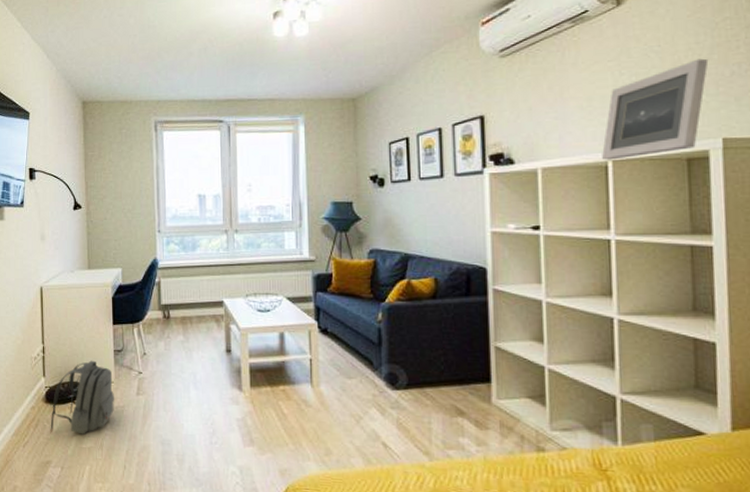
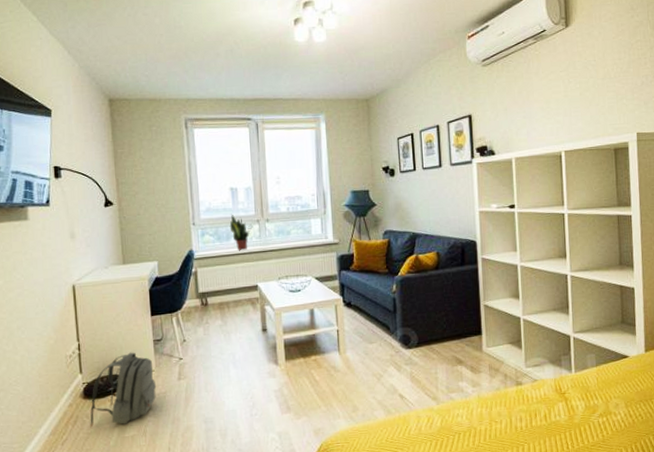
potted plant: none [196,222,221,263] -> present [229,214,253,251]
picture frame: present [602,58,709,160] -> none [557,71,627,151]

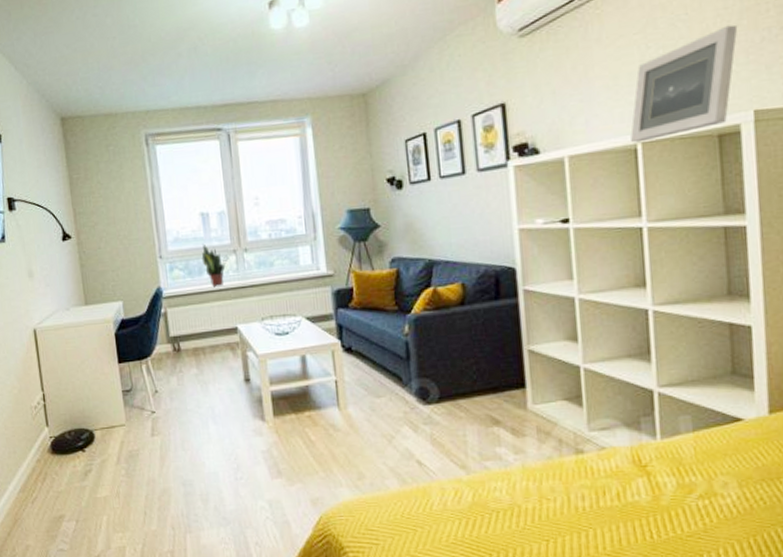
backpack: present [90,352,157,428] -> none [59,404,128,486]
picture frame: none [557,71,627,151] -> present [630,25,738,143]

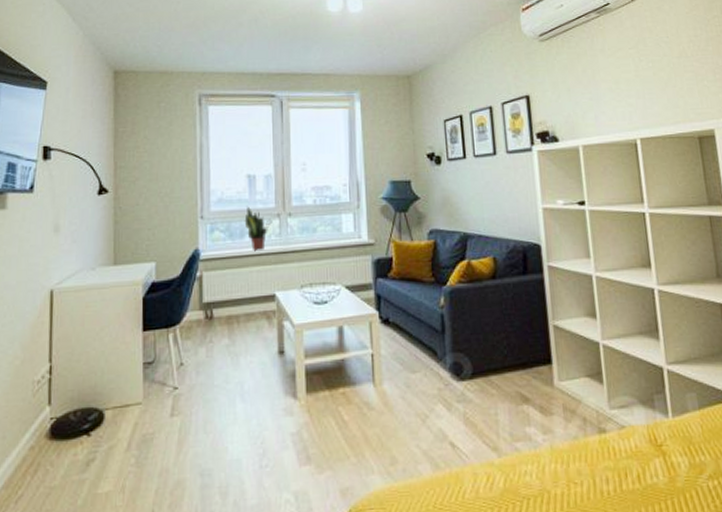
picture frame: present [630,25,738,143] -> none [631,49,706,138]

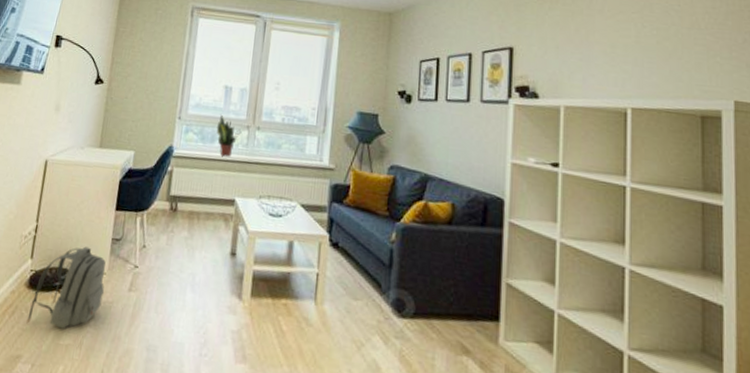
backpack: none [54,378,143,480] -> present [26,246,106,329]

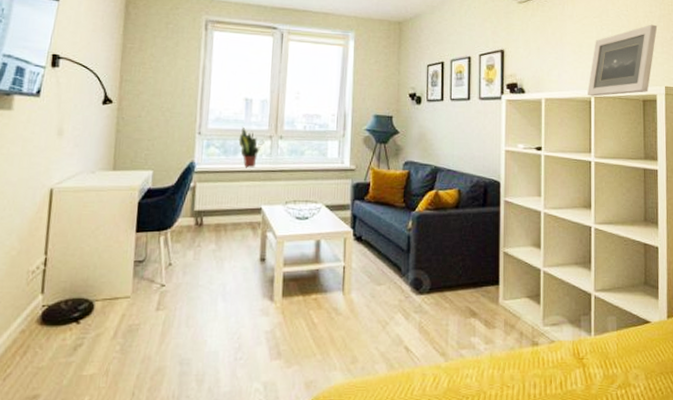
backpack: present [26,246,106,329] -> none [42,273,130,361]
picture frame: none [622,22,724,108] -> present [587,24,658,97]

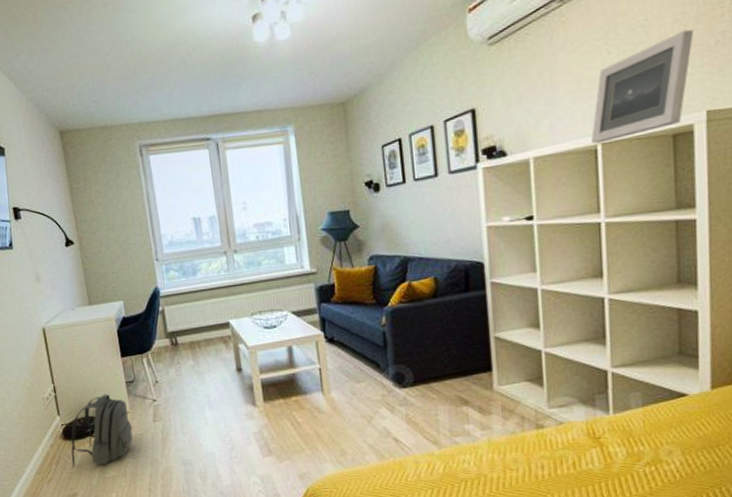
backpack: none [42,273,130,361] -> present [71,394,133,468]
potted plant: present [238,126,265,168] -> none [194,246,220,287]

